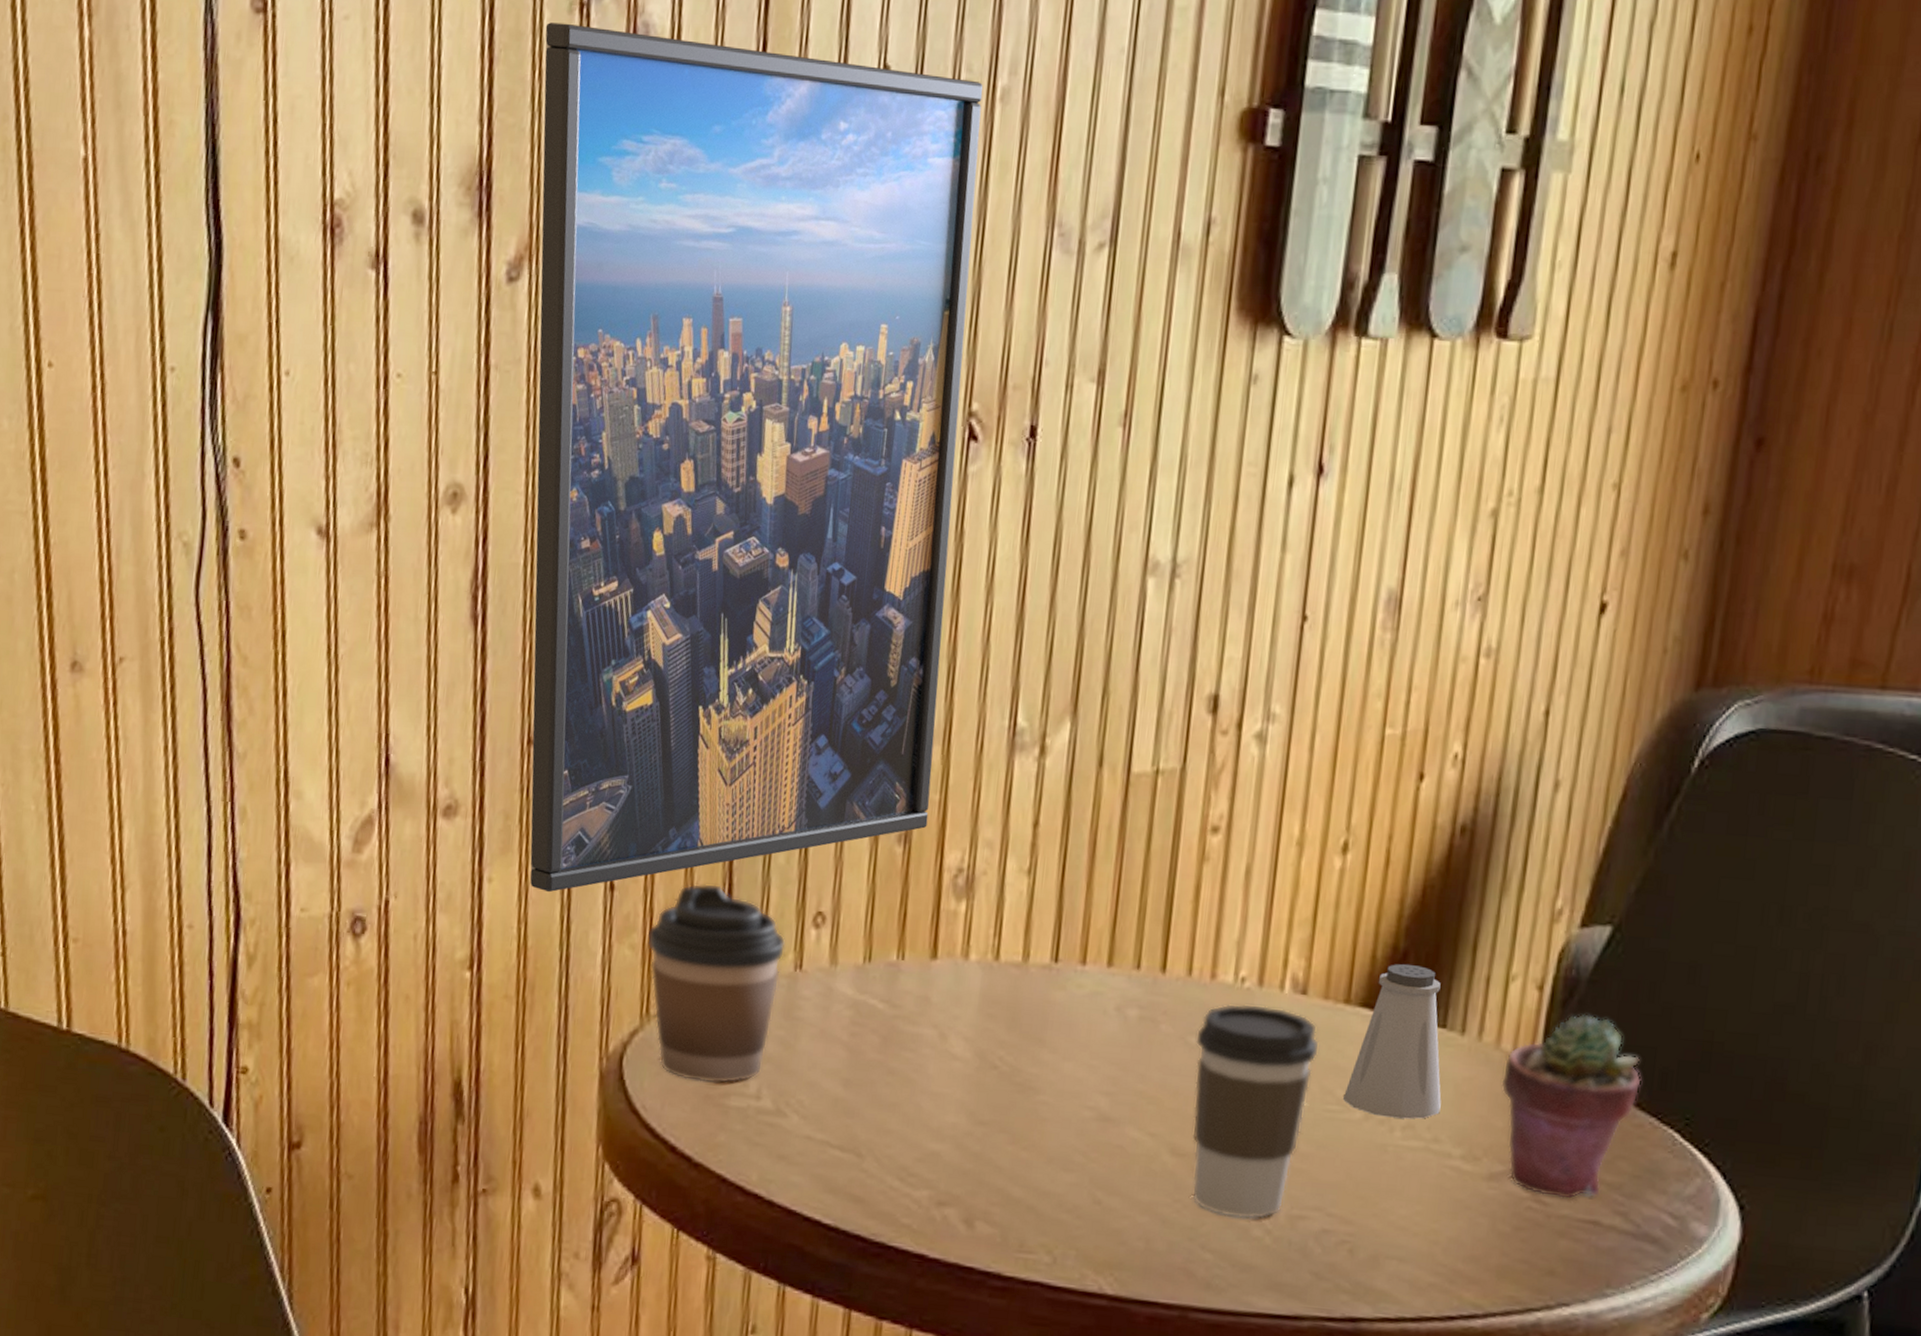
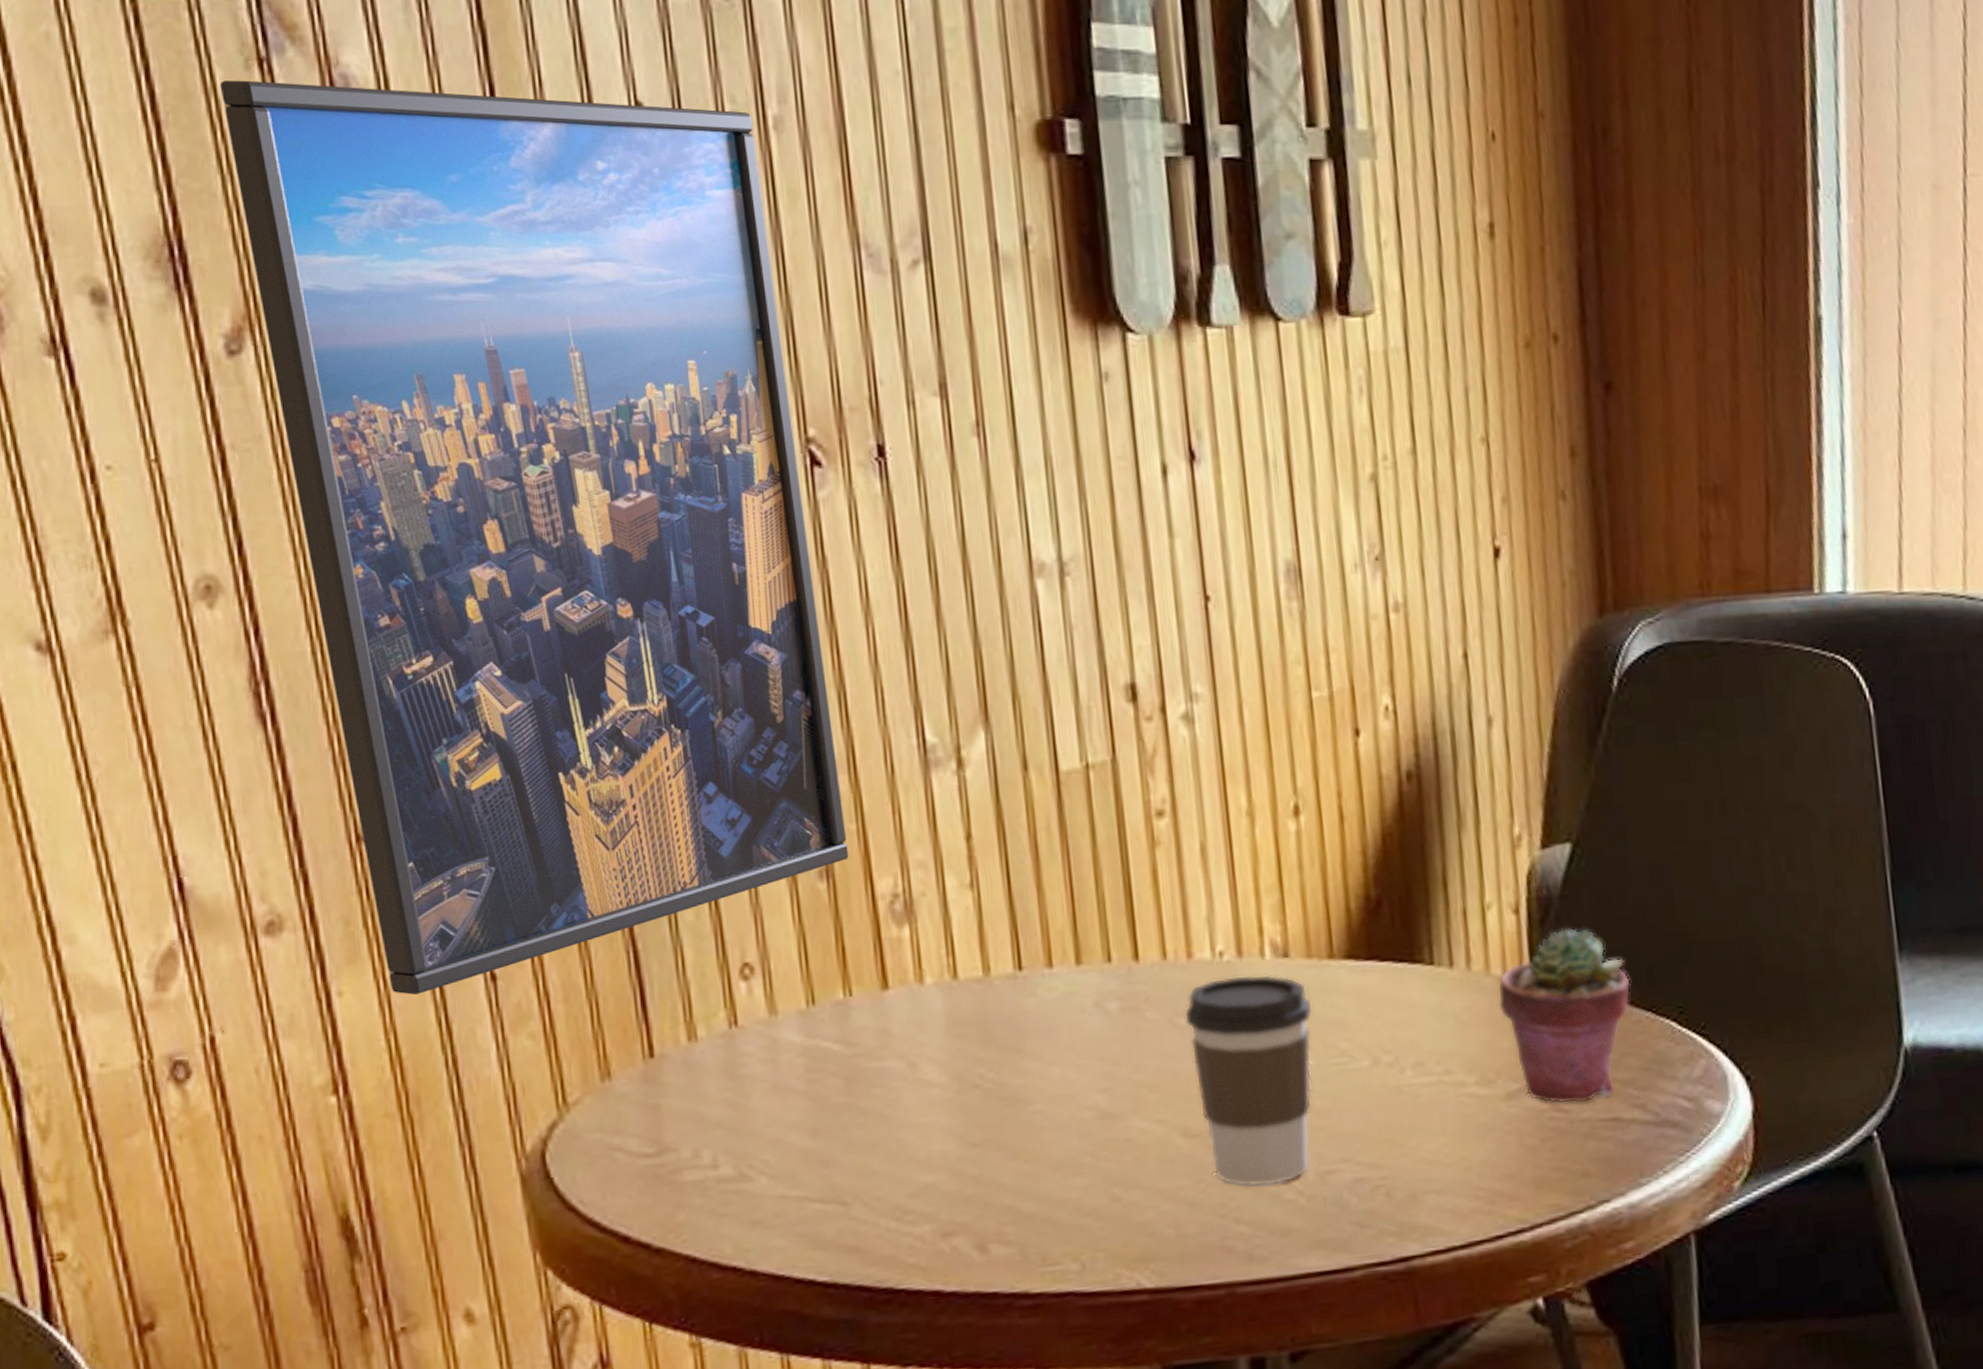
coffee cup: present [647,883,786,1084] -> none [547,953,715,1164]
saltshaker: present [1342,963,1441,1119] -> none [1346,910,1446,1060]

